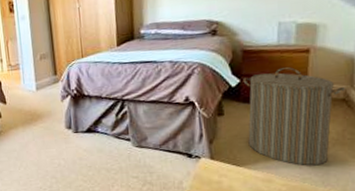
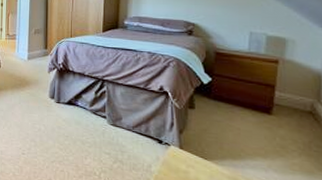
laundry hamper: present [243,66,345,166] -> none [214,73,312,172]

